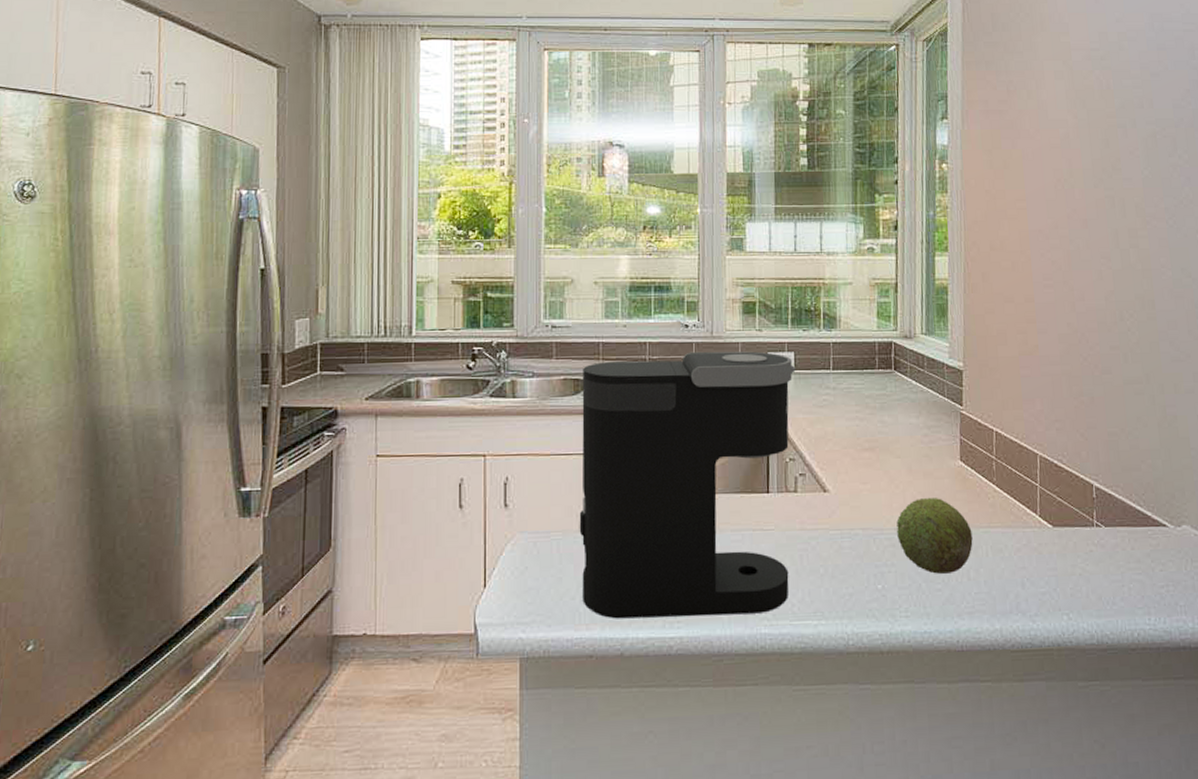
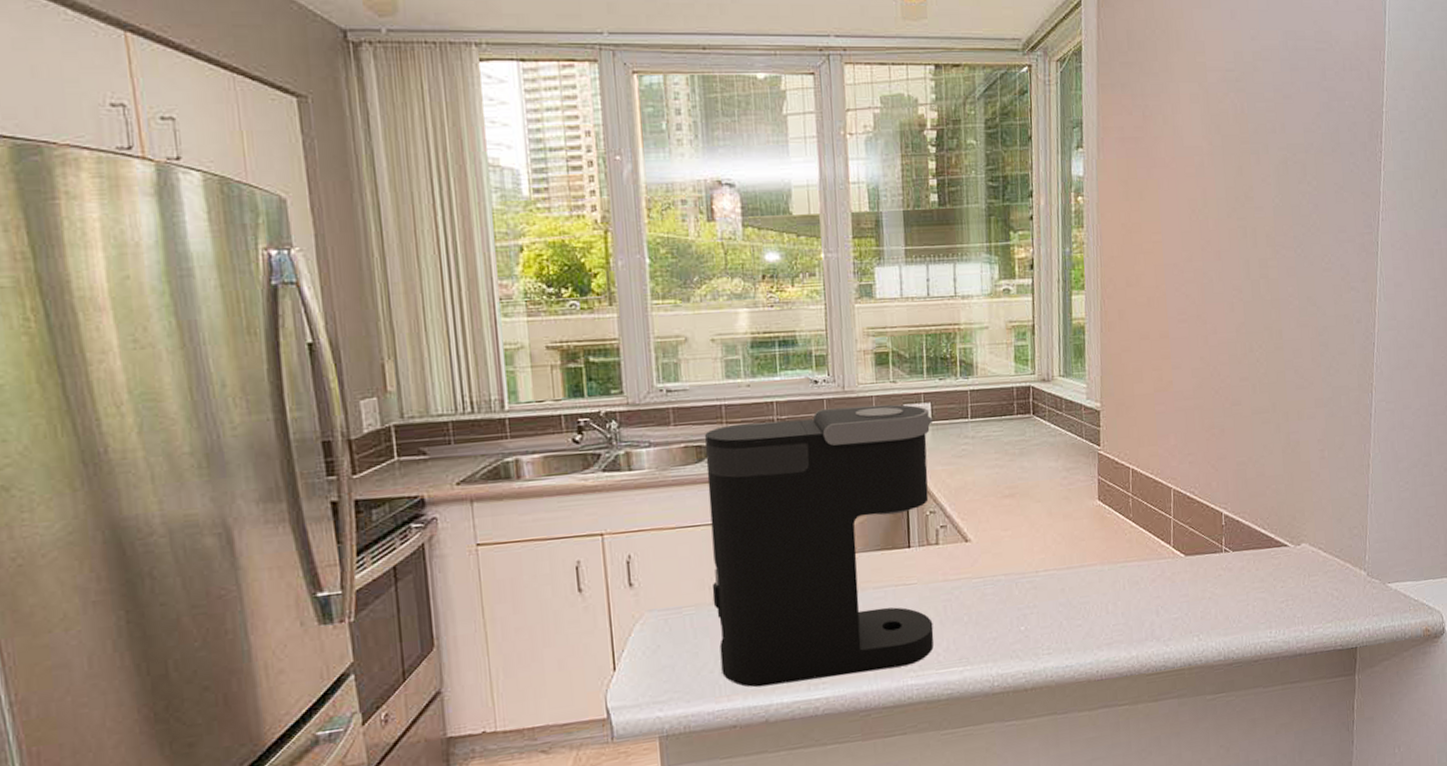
fruit: present [896,497,973,574] -> none [1038,538,1111,611]

